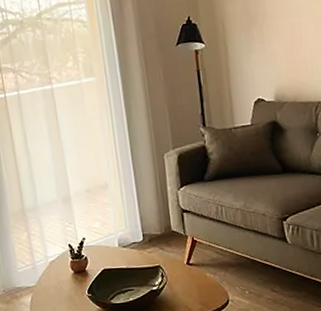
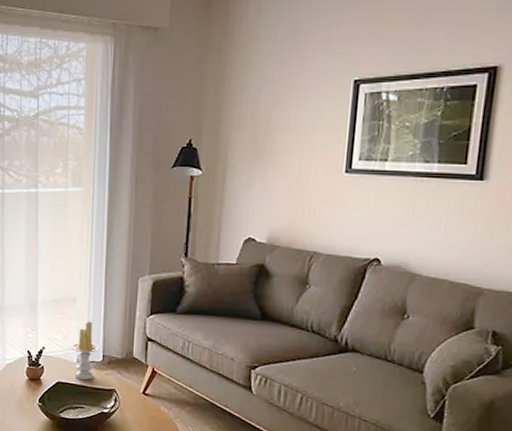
candle: none [110,204,139,263] -> present [71,321,100,380]

